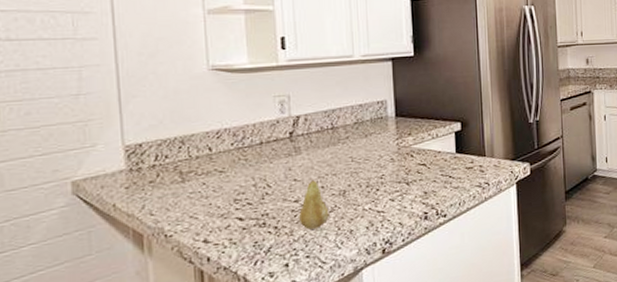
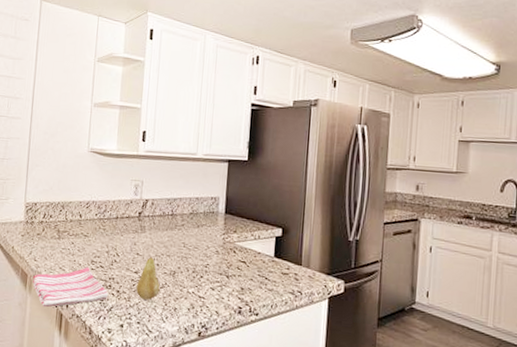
dish towel: none [152,207,263,269] -> present [33,267,108,308]

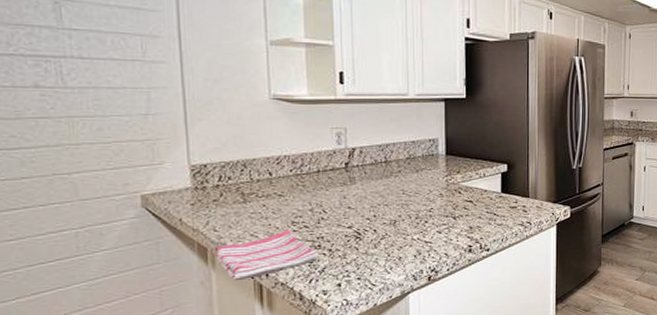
fruit: present [136,257,160,300] -> none [352,209,380,254]

